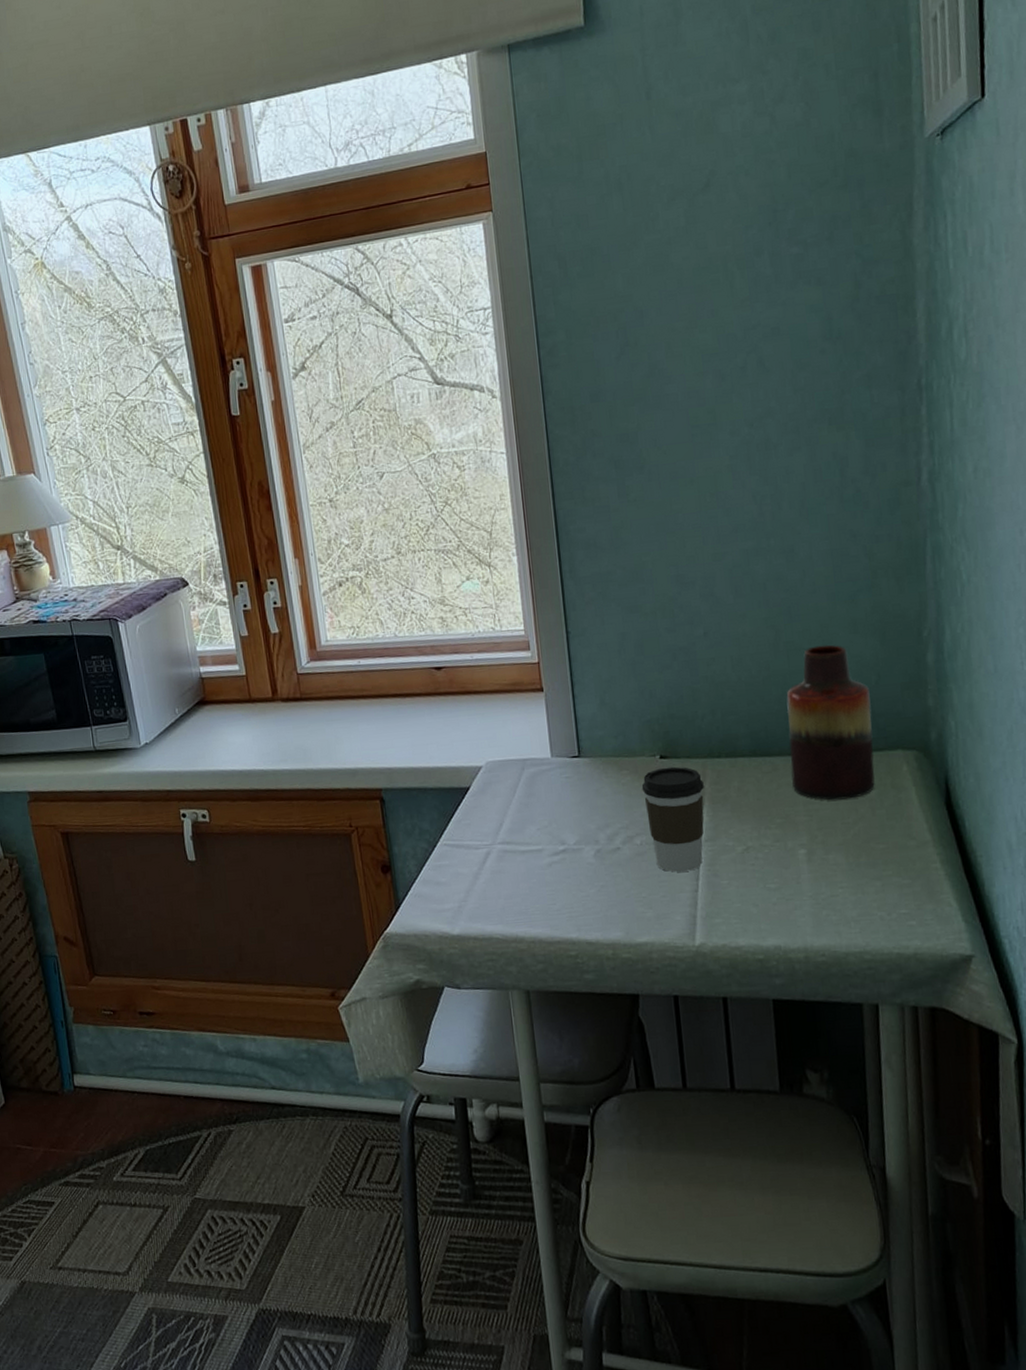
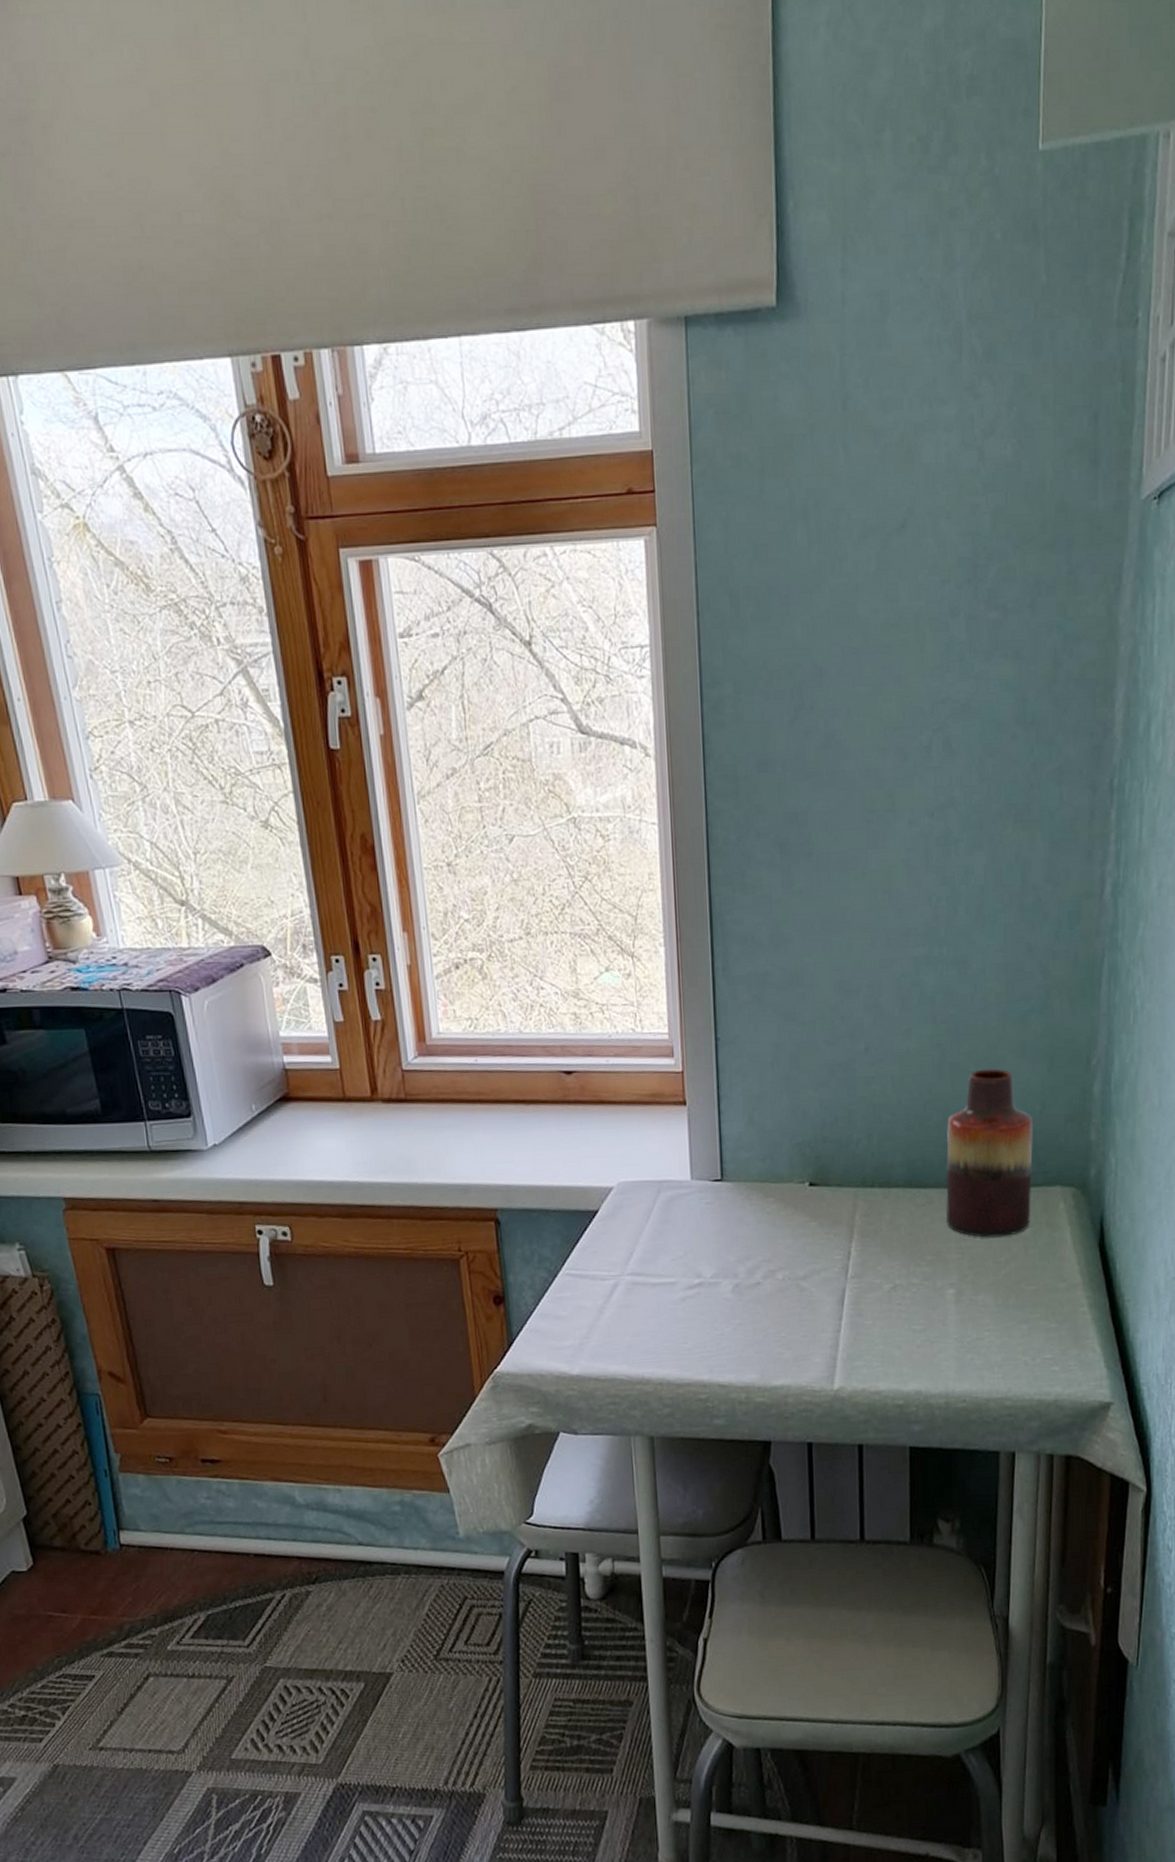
coffee cup: present [641,766,704,872] -> none [787,1195,854,1311]

